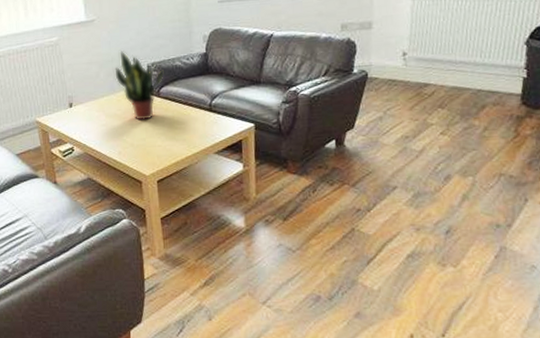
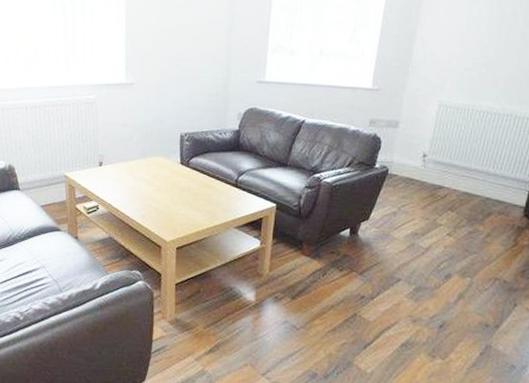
potted plant: present [114,51,164,120] -> none [147,117,196,188]

